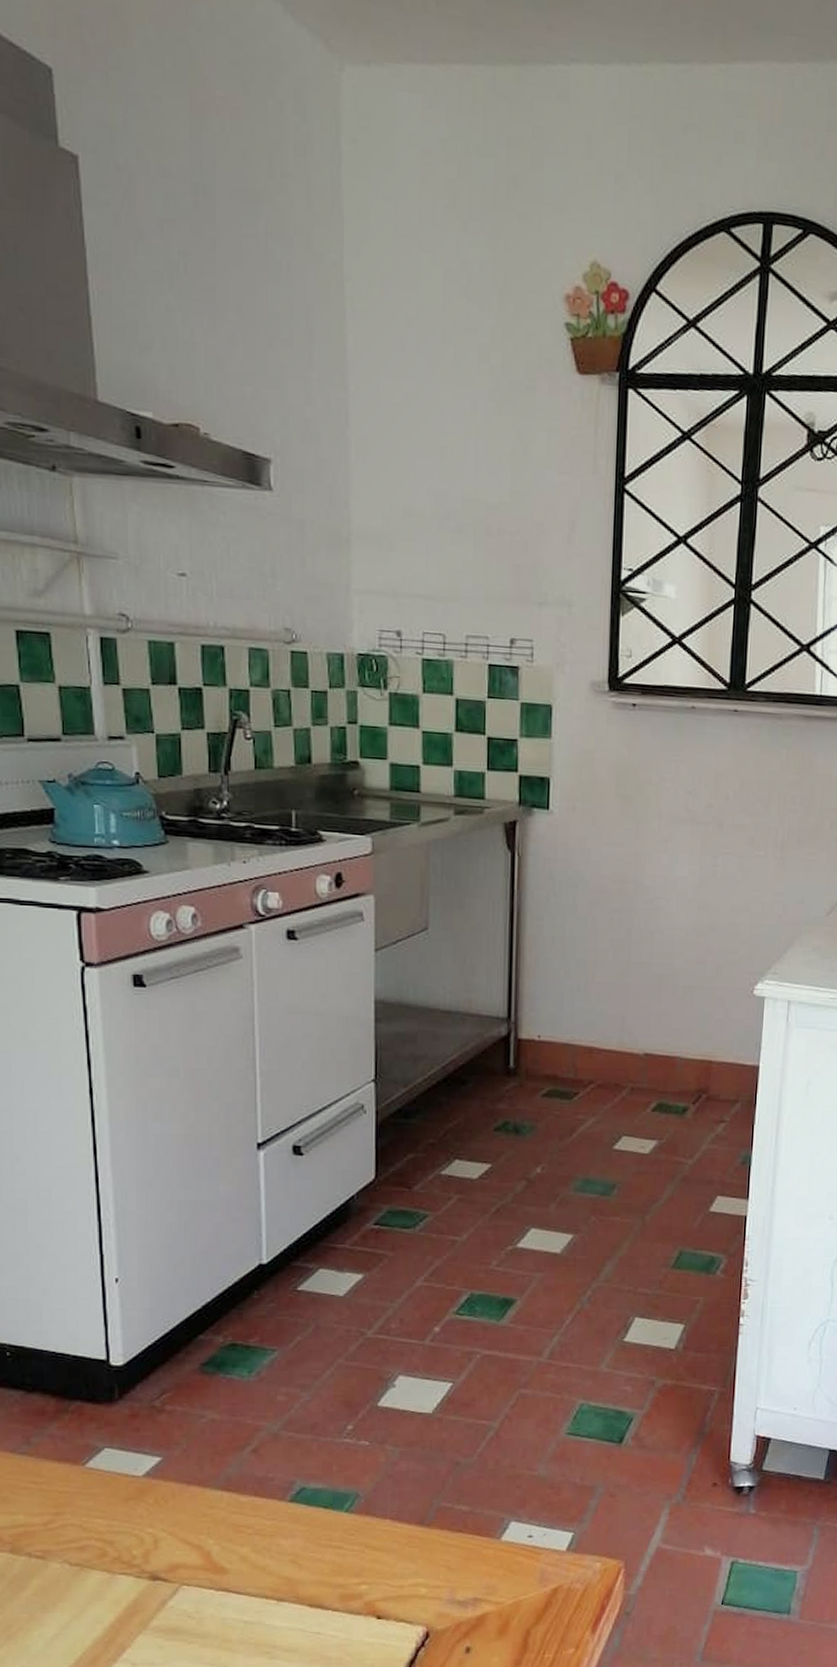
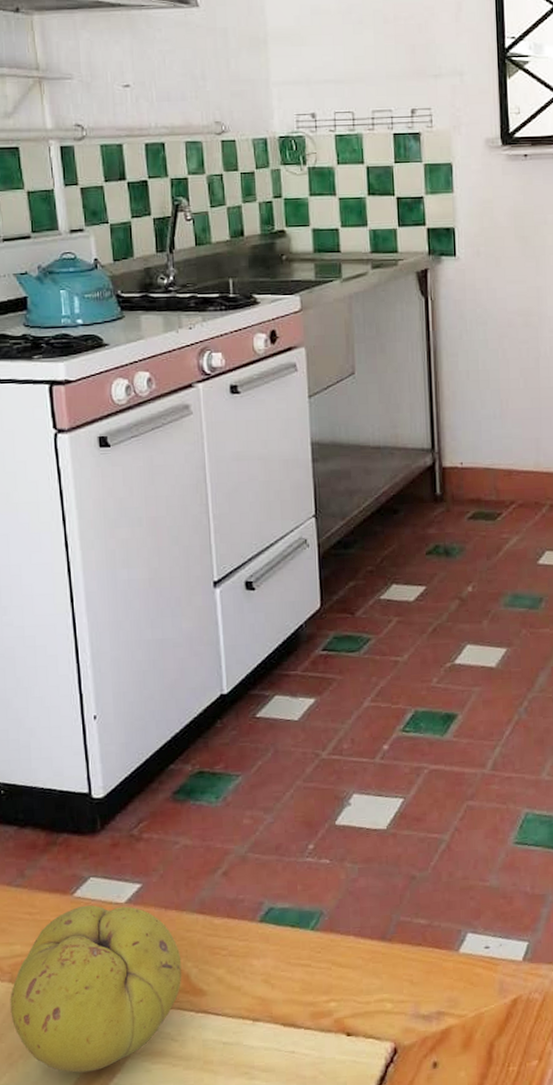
fruit: none [10,1477,203,1647] -> present [10,905,182,1073]

